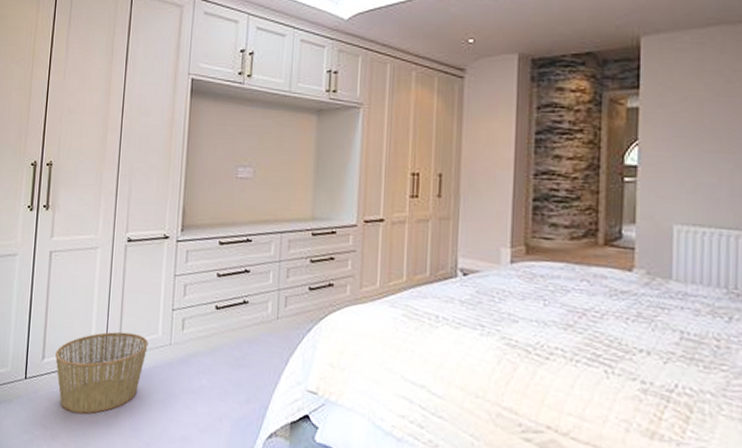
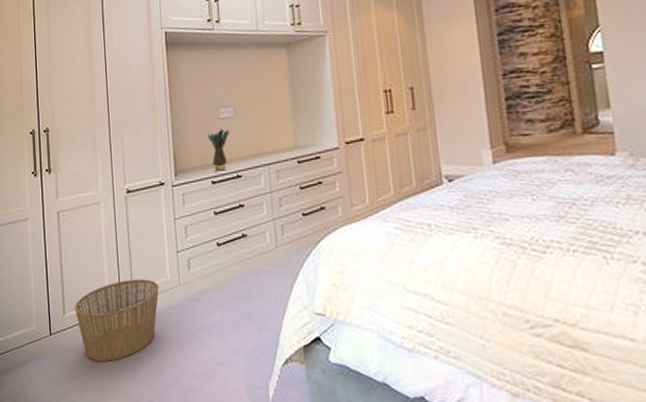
vase: none [222,187,246,233] -> present [208,127,230,171]

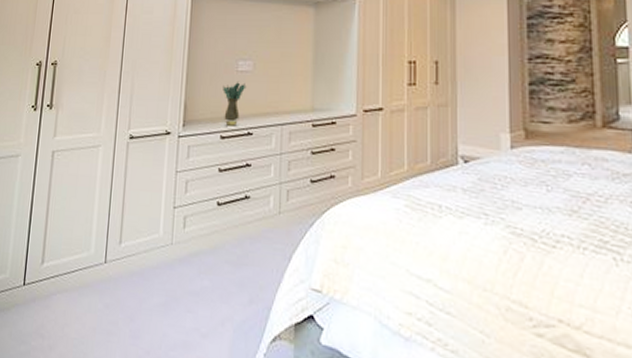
basket: present [75,279,159,363] -> none [55,232,150,322]

